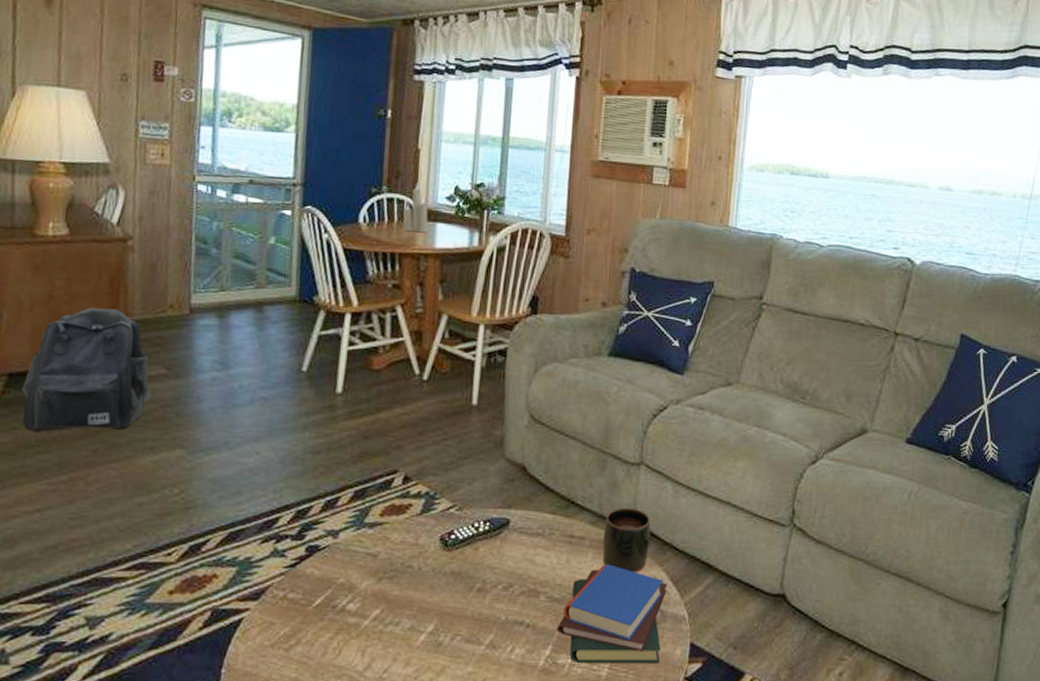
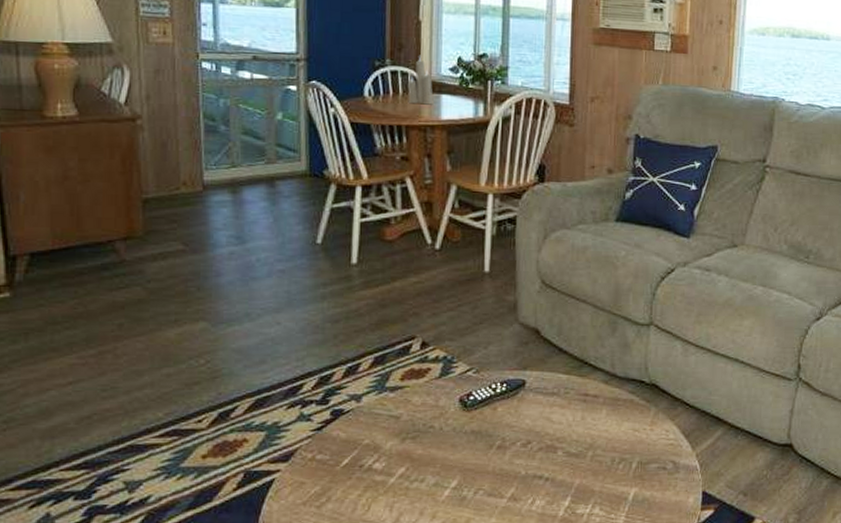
backpack: present [21,308,151,432] -> none [44,187,171,308]
book: present [556,564,667,664] -> none [574,420,679,512]
mug: present [602,507,651,573] -> none [616,366,662,428]

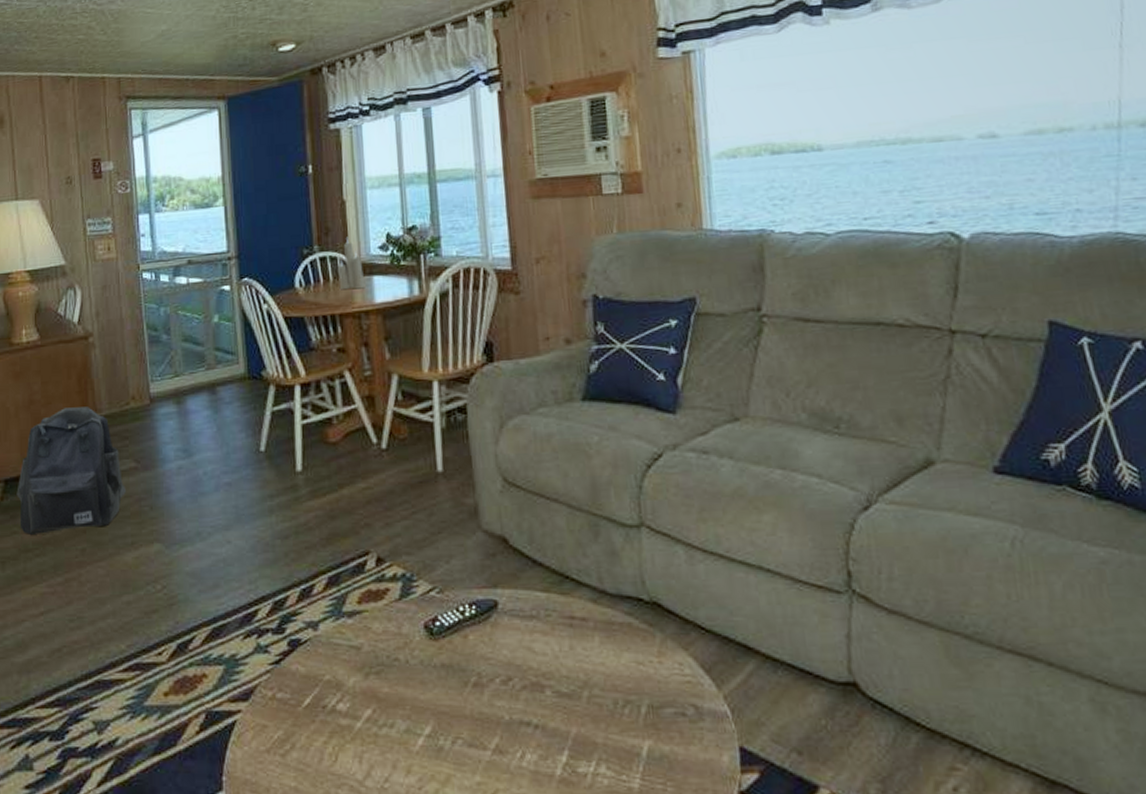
backpack: none [44,187,171,308] -> present [16,406,126,535]

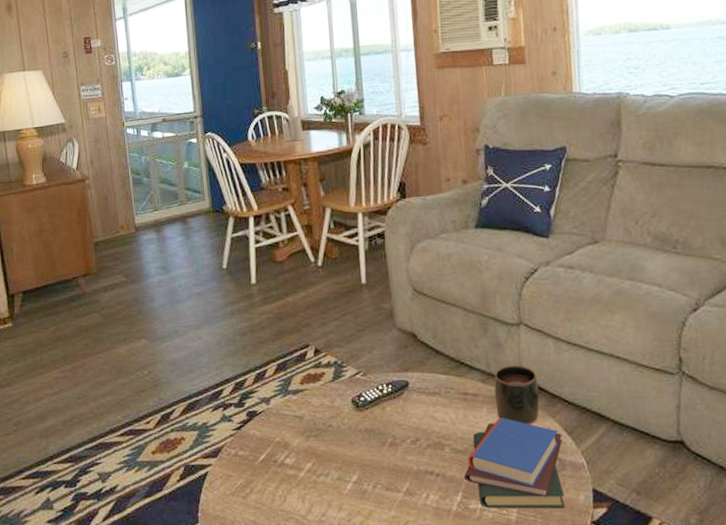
backpack: present [16,406,126,535] -> none [33,234,118,333]
book: none [570,650,704,774] -> present [463,417,565,509]
mug: none [608,579,668,659] -> present [494,365,540,425]

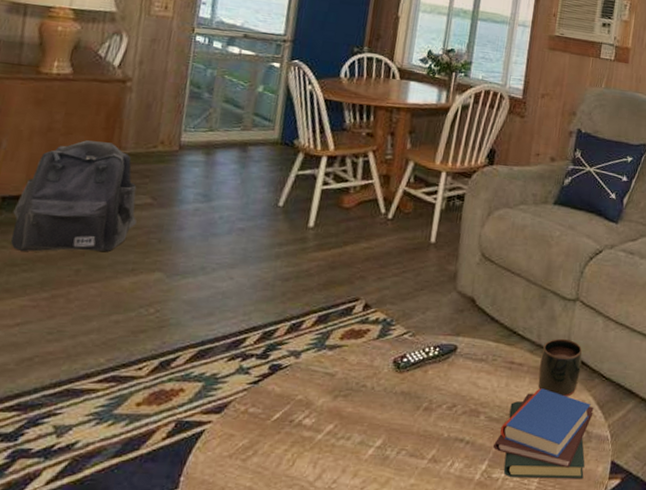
backpack: none [33,234,118,333] -> present [11,140,137,252]
candle: present [282,100,304,142] -> none [379,46,403,90]

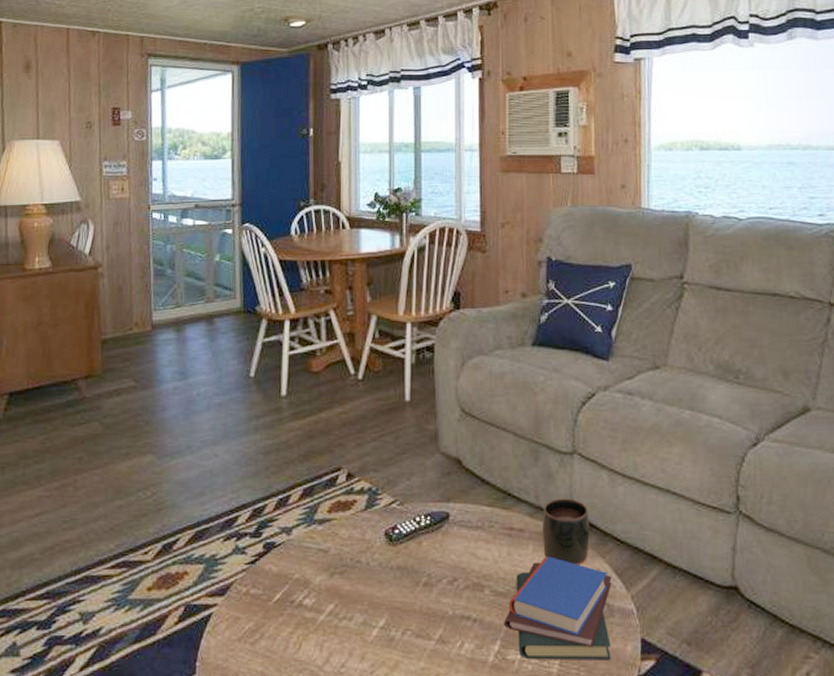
backpack: present [11,140,137,252] -> none [20,330,124,443]

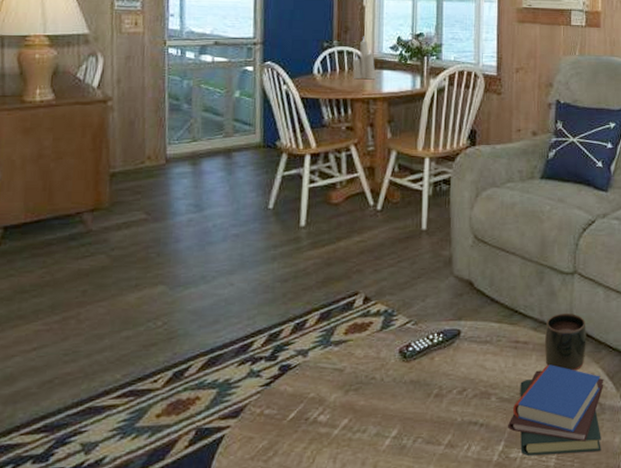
candle: none [330,194,353,240] -> present [353,37,376,80]

